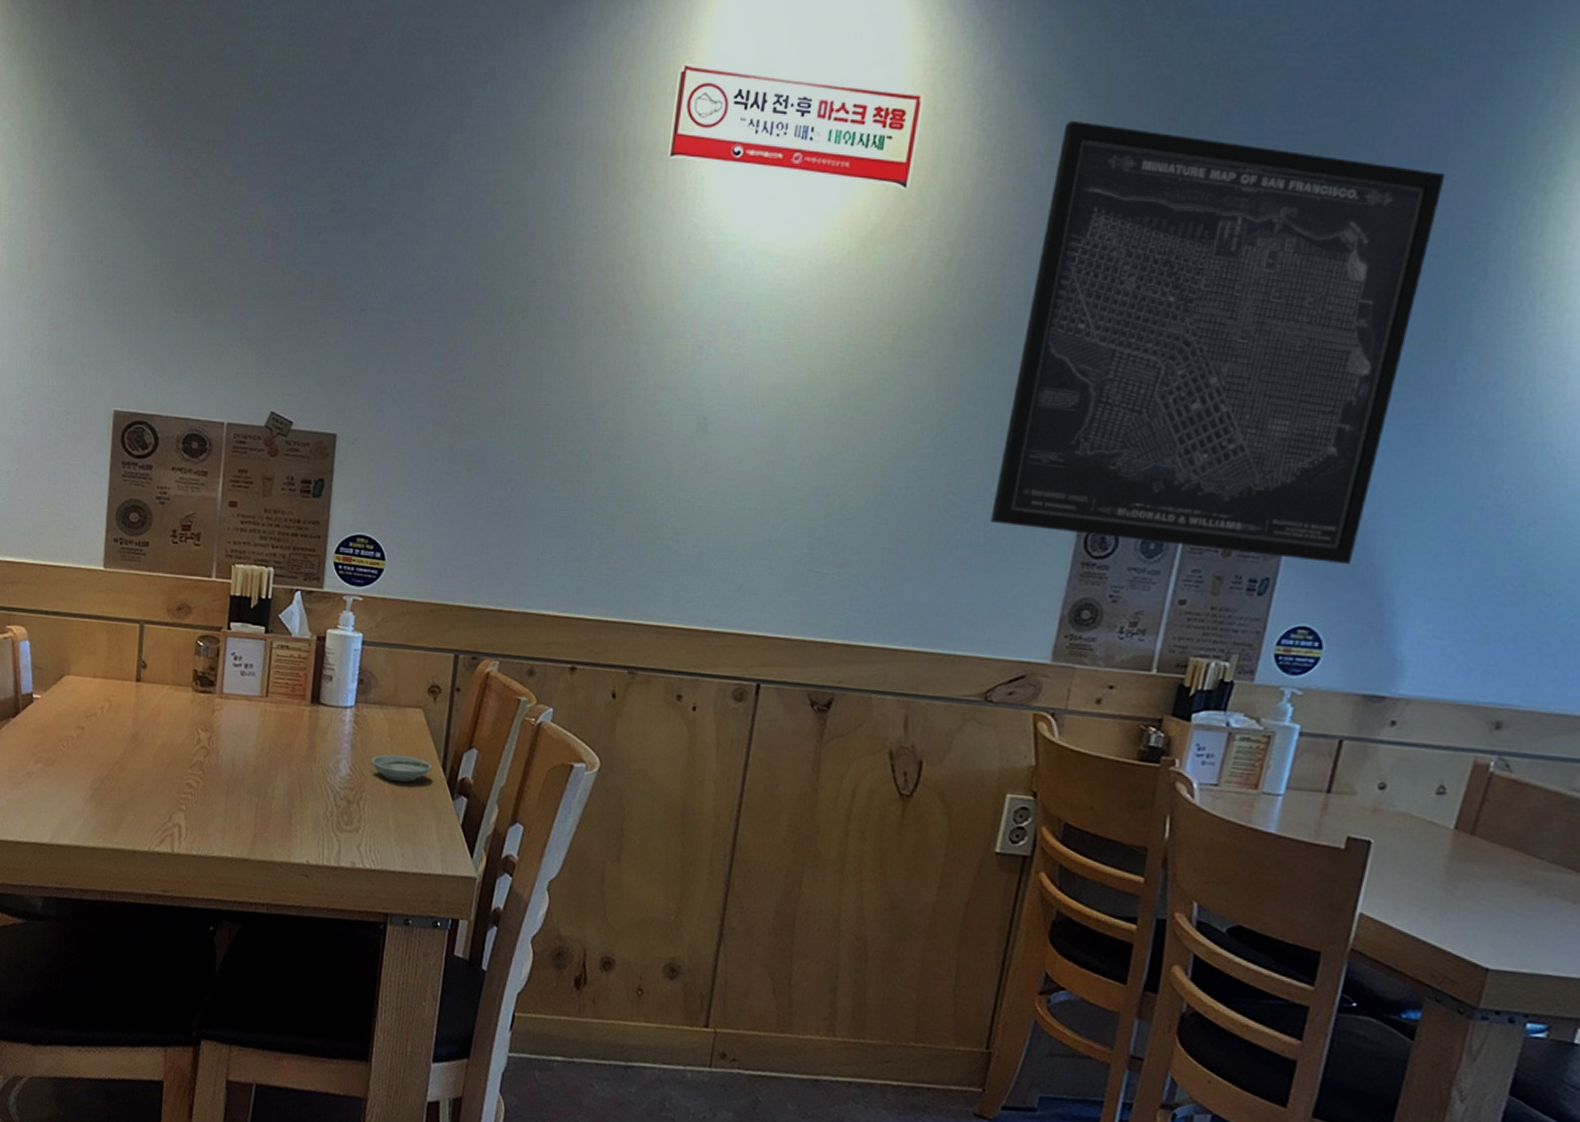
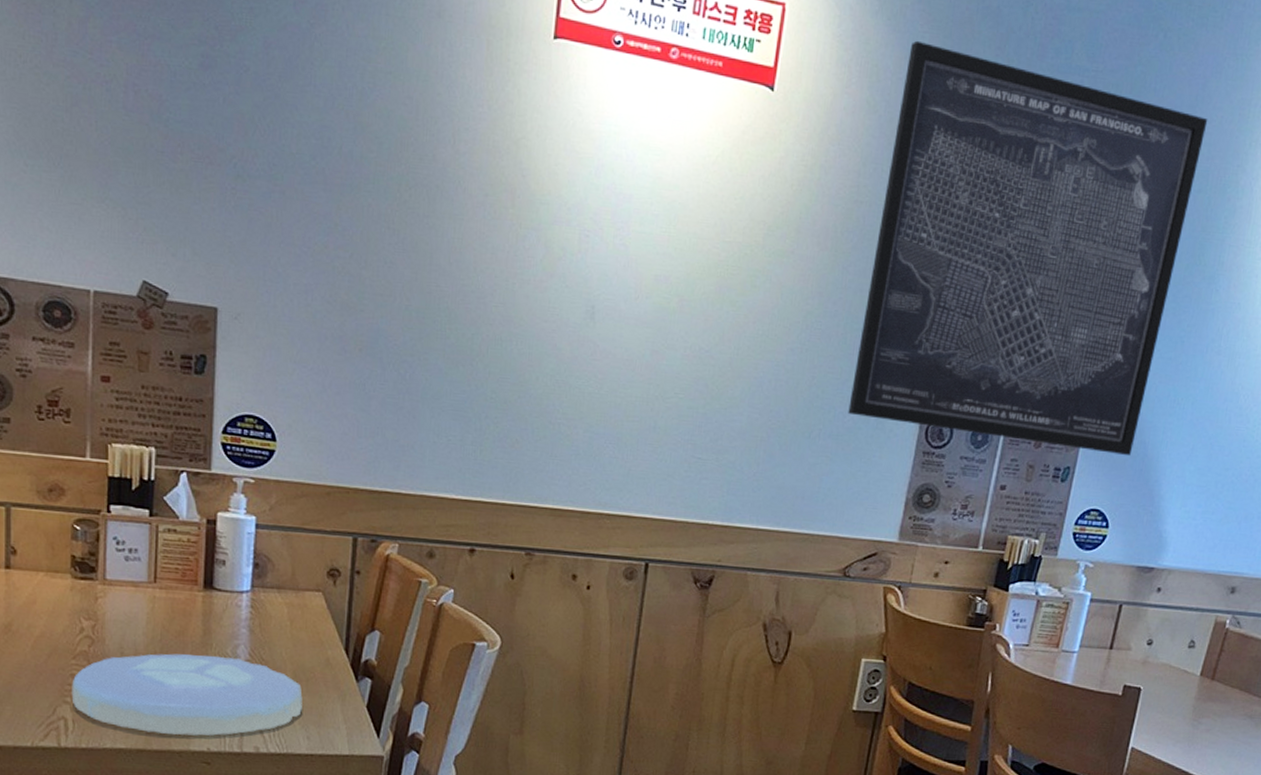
plate: none [186,766,399,849] -> present [71,653,303,736]
saucer: present [371,754,433,782] -> none [271,638,336,666]

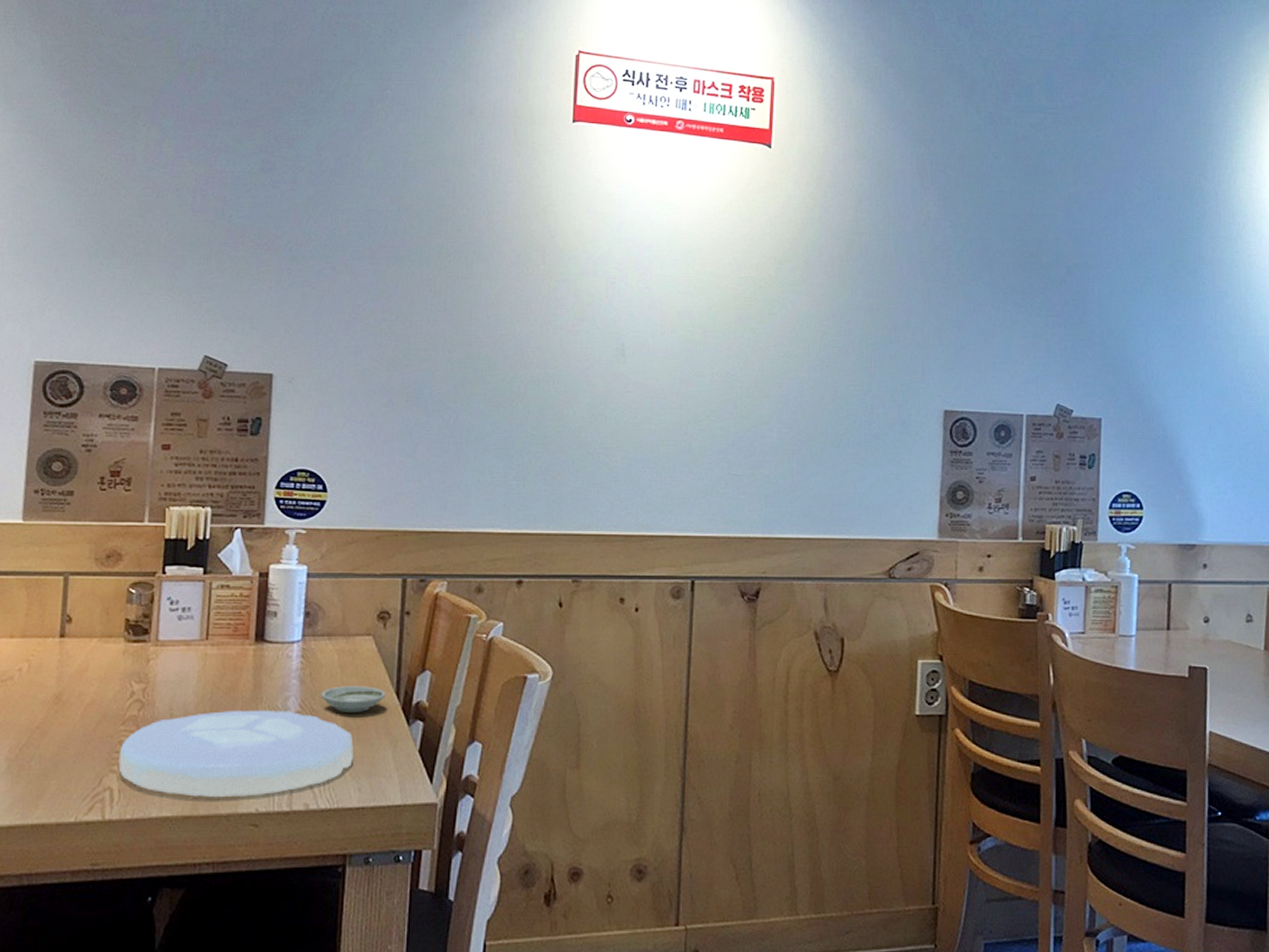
saucer: none [271,638,336,666] -> present [321,686,386,714]
wall art: present [848,40,1208,455] -> none [873,97,1164,438]

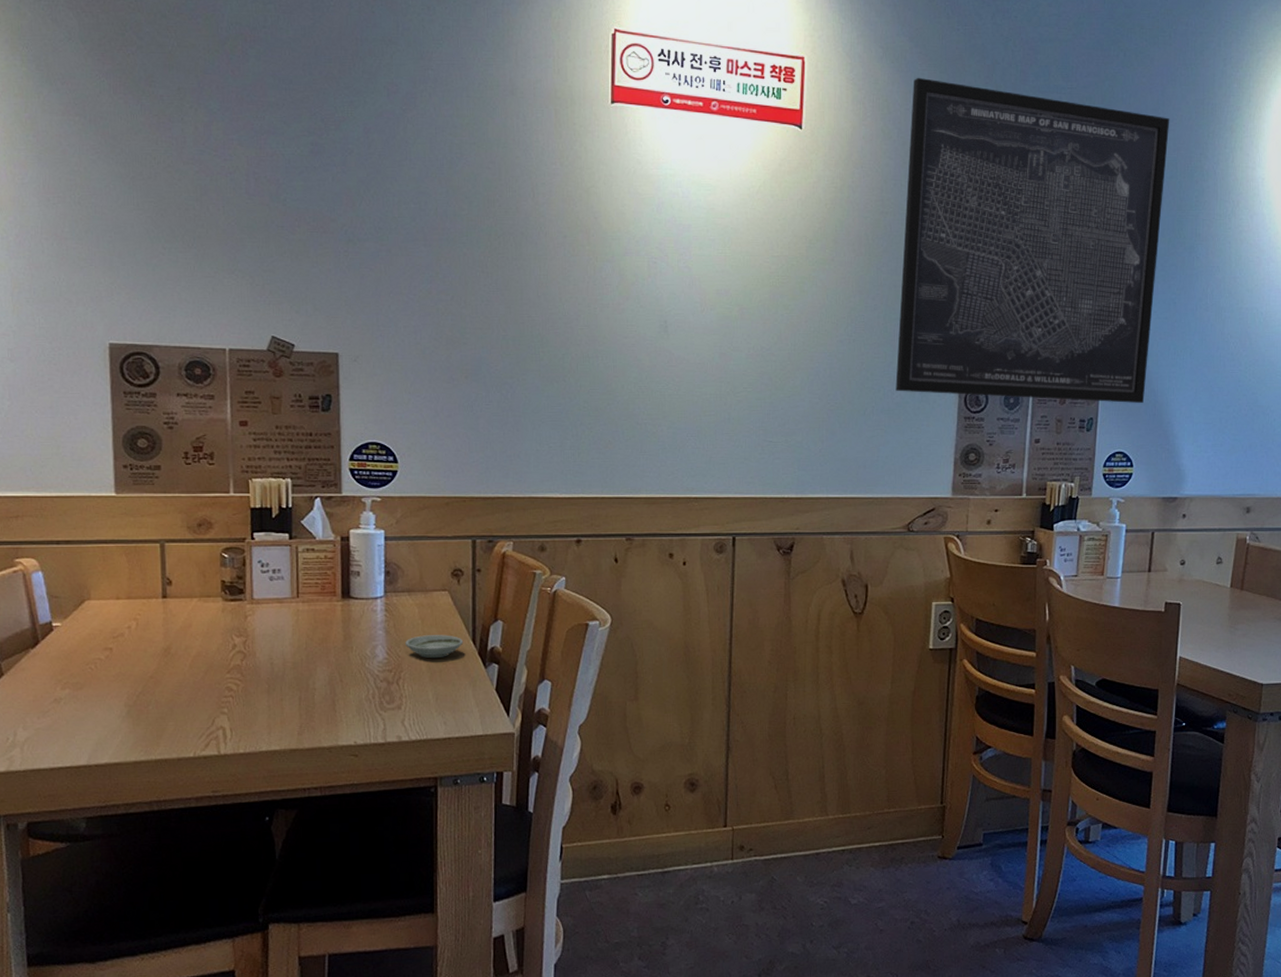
plate: present [118,710,353,798] -> none [228,657,438,733]
wall art: none [873,97,1164,438] -> present [895,77,1170,403]

